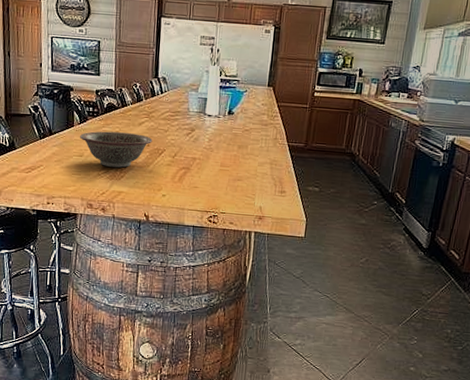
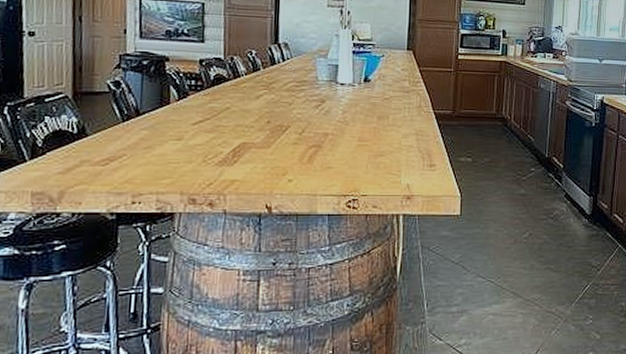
decorative bowl: present [80,131,153,168] -> none [178,108,274,151]

